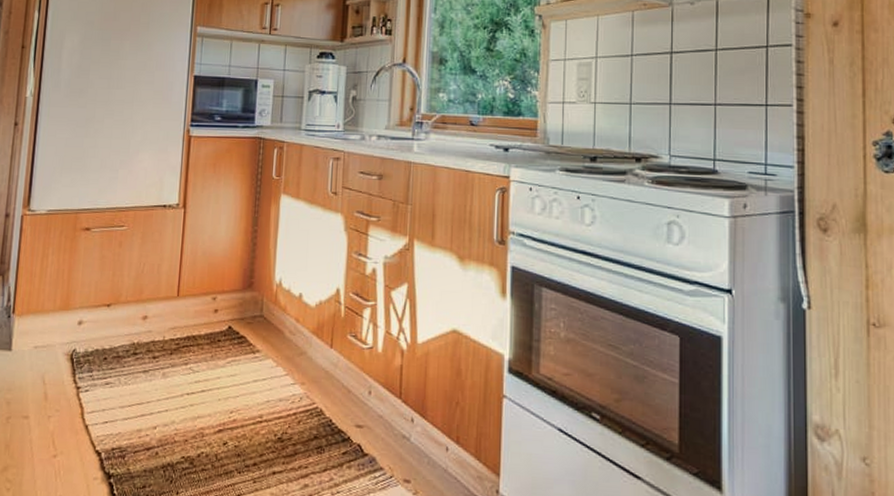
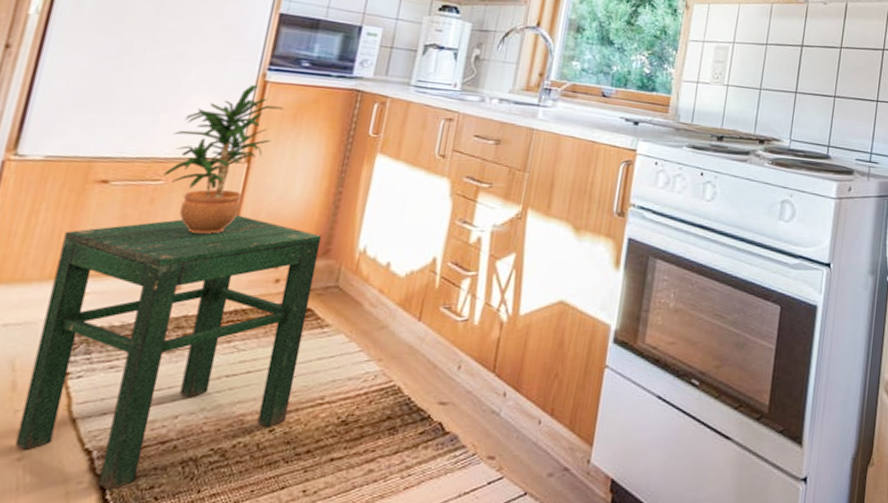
stool: none [51,253,246,487] -> present [15,214,322,490]
potted plant: none [126,140,206,272] -> present [164,85,284,235]

